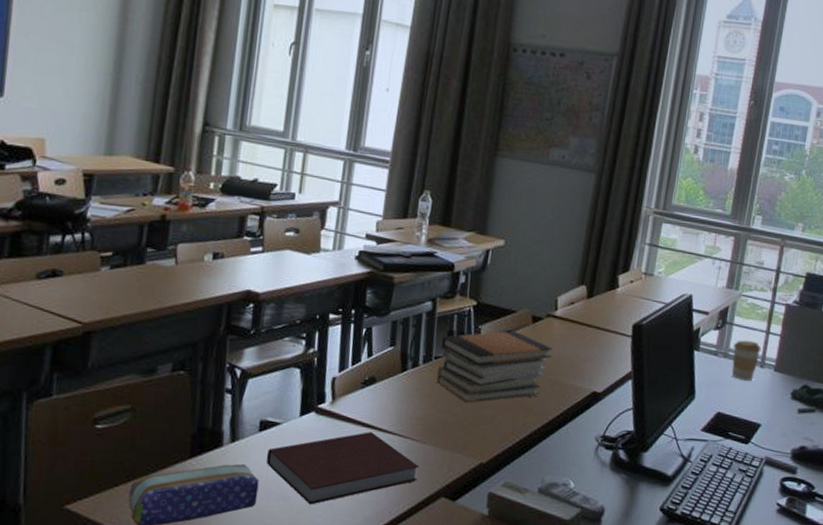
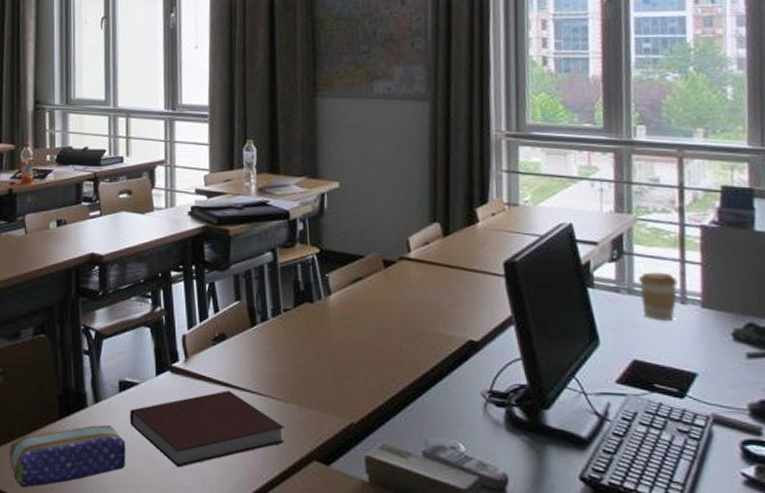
book stack: present [436,331,552,403] -> none [288,278,413,357]

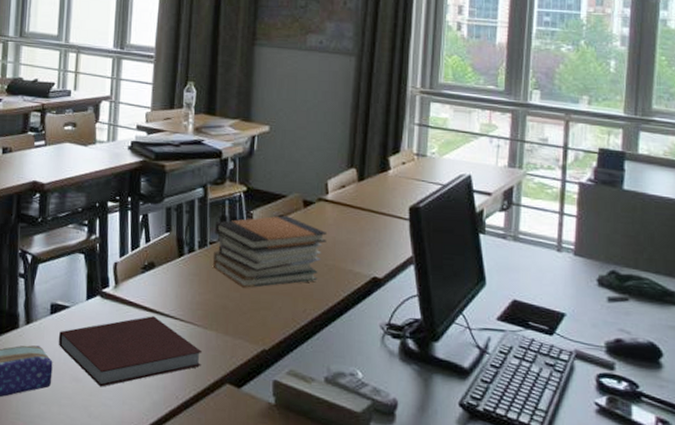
book stack: none [288,278,413,357] -> present [212,216,327,288]
coffee cup: present [638,272,678,321] -> none [523,222,556,266]

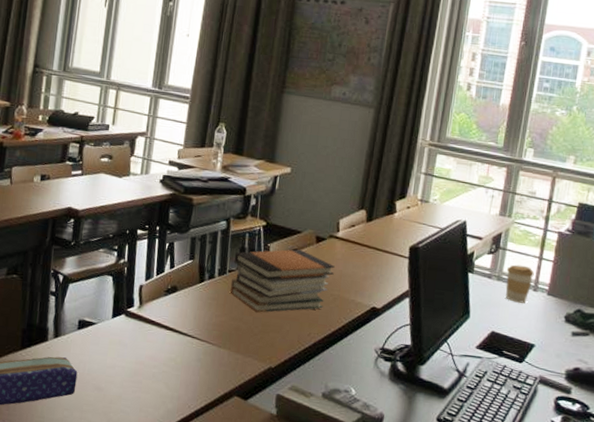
notebook: present [58,316,202,387] -> none [83,334,214,396]
coffee cup: none [523,222,556,266] -> present [505,264,534,303]

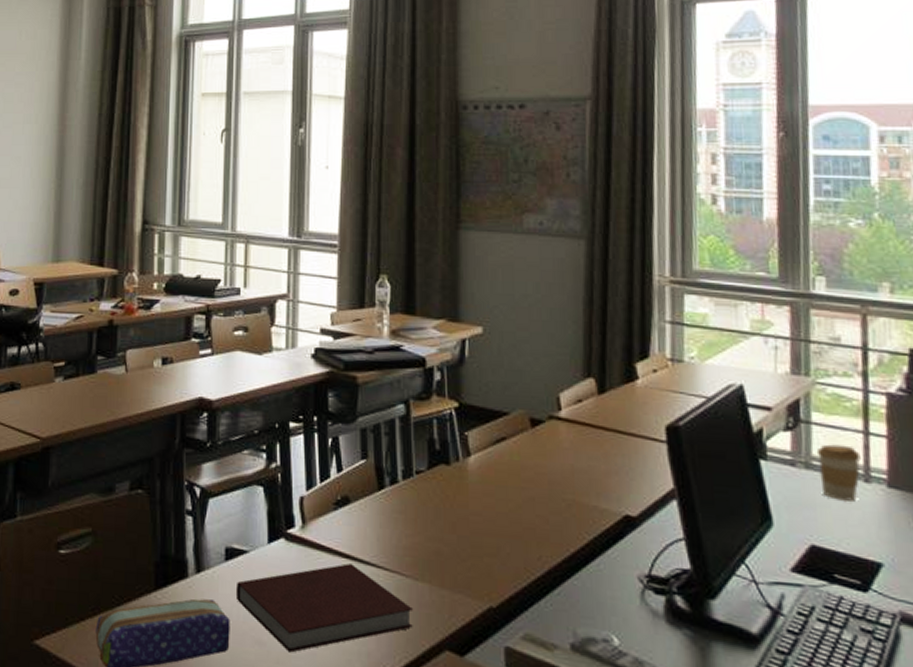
notebook: none [83,334,214,396] -> present [235,563,413,653]
book stack: present [229,249,335,313] -> none [420,438,562,529]

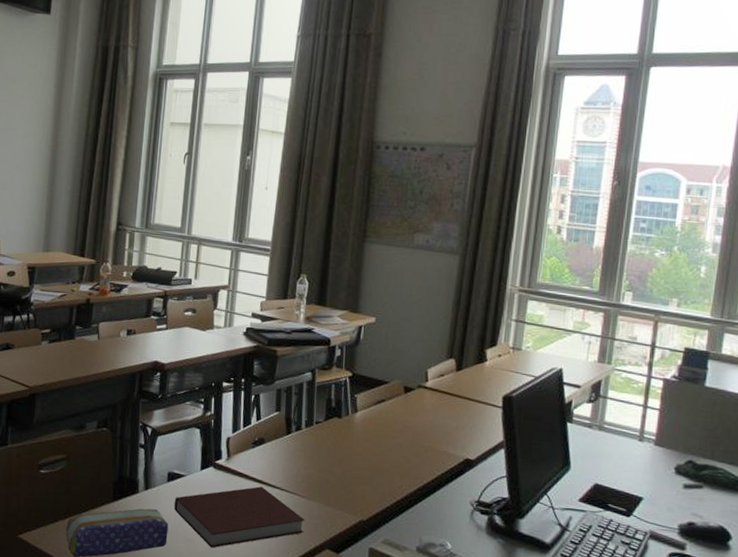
coffee cup: present [816,444,861,501] -> none [608,413,639,454]

